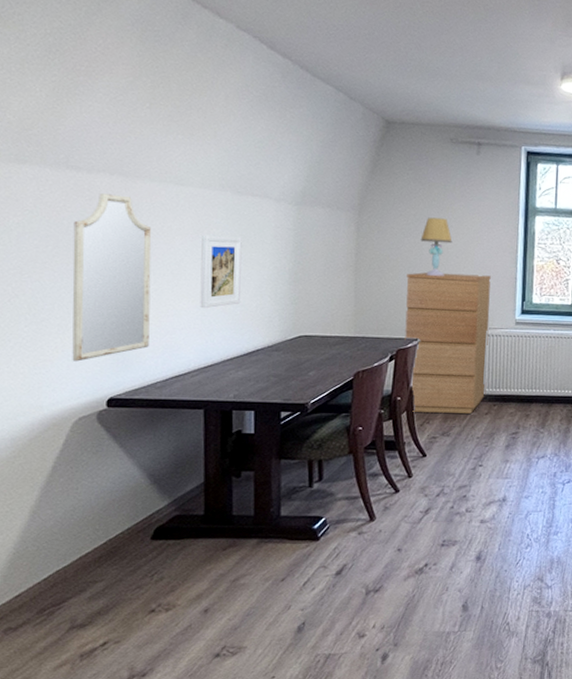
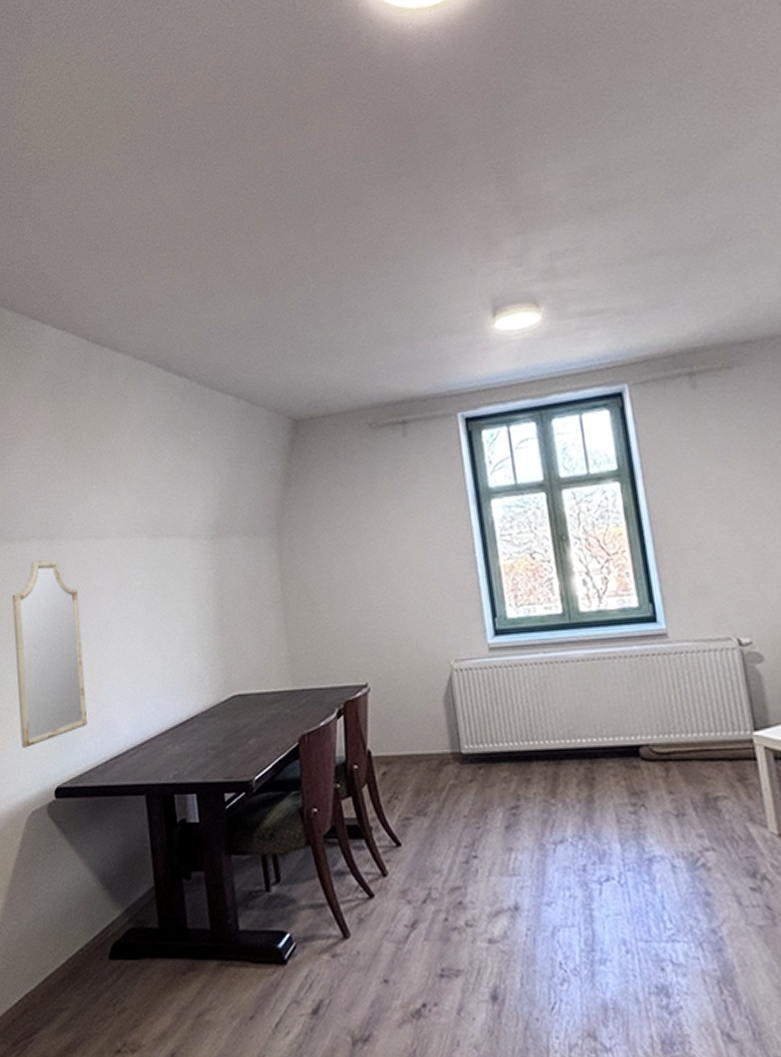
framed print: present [200,234,242,309] -> none [124,586,169,675]
dresser: present [405,272,491,414] -> none [342,589,466,784]
table lamp: present [420,217,453,276] -> none [352,524,391,600]

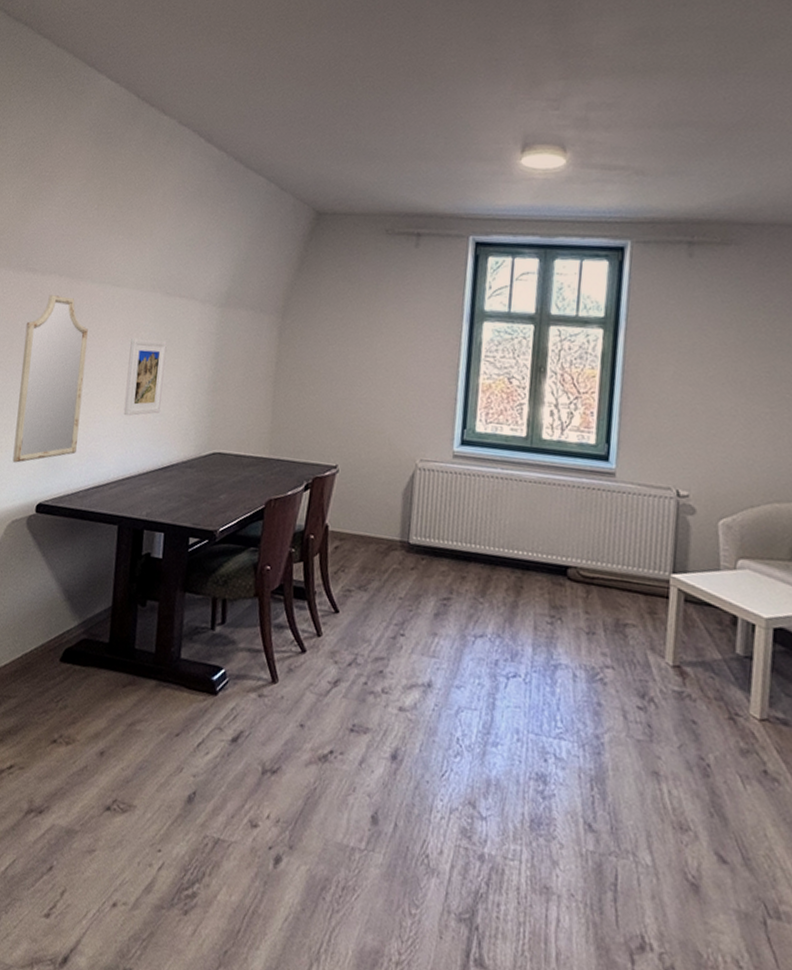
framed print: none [124,586,169,675] -> present [123,337,167,416]

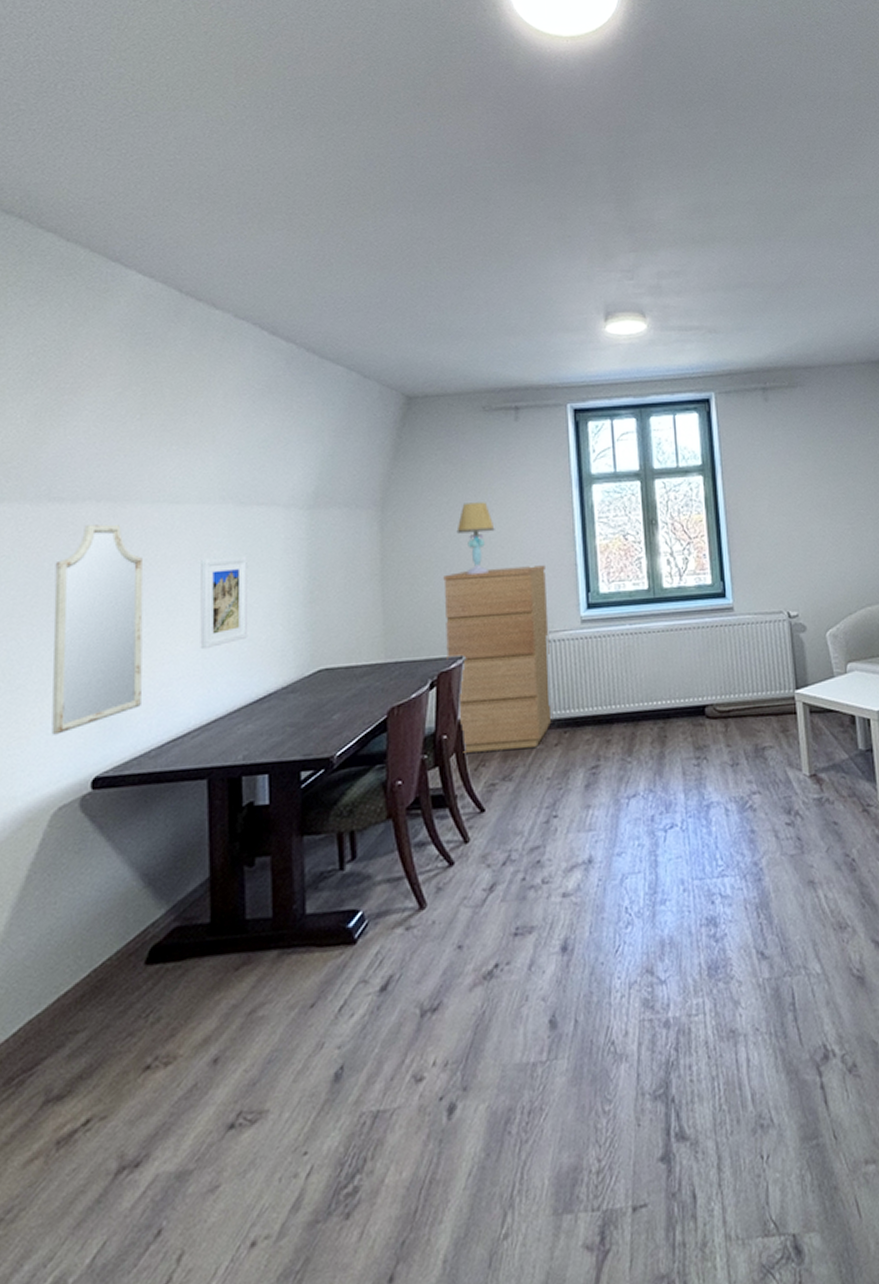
dresser: none [322,386,425,566] -> present [443,565,554,753]
table lamp: none [346,322,382,393] -> present [456,502,495,574]

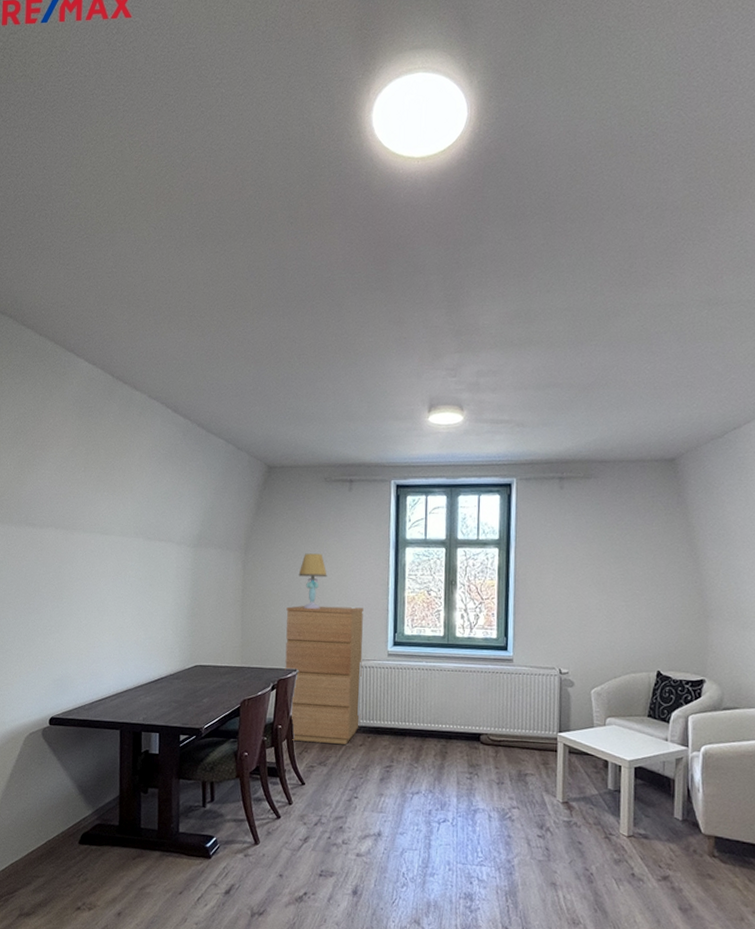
home mirror: present [51,524,144,735] -> none [26,544,84,685]
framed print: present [200,556,249,650] -> none [118,576,151,641]

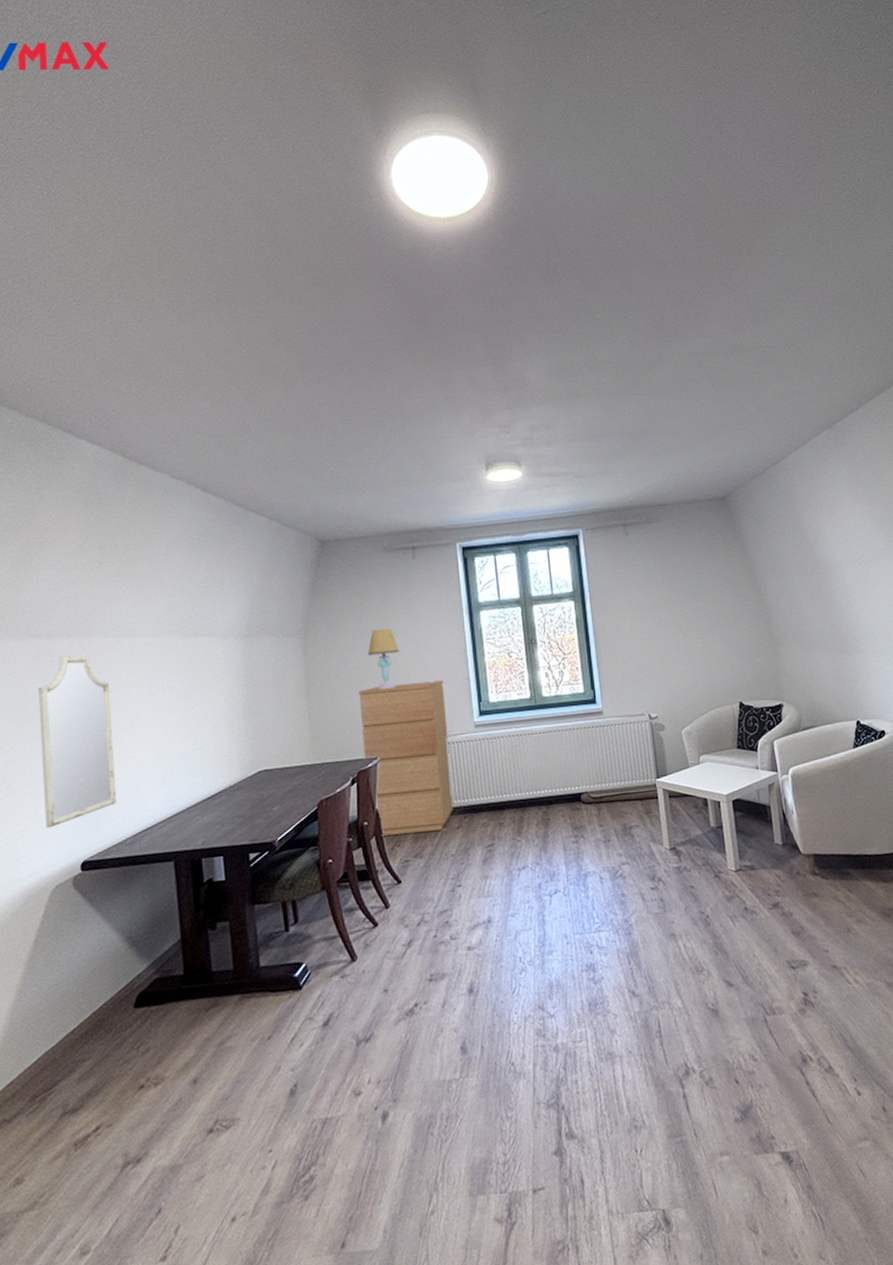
home mirror: none [26,544,84,685] -> present [38,655,116,828]

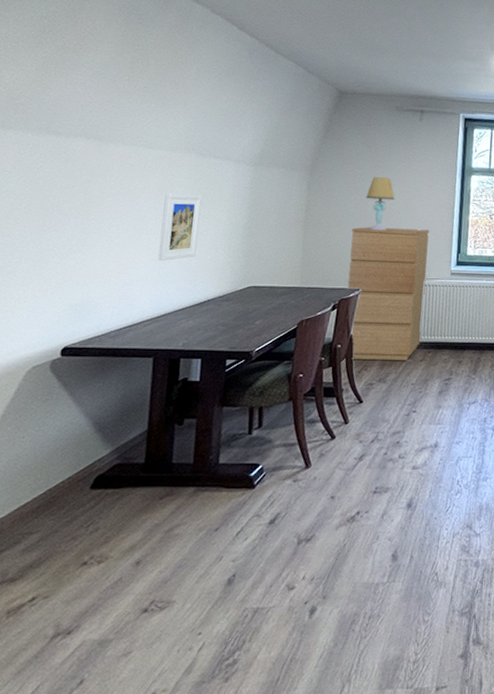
home mirror: present [38,655,116,828] -> none [32,156,119,312]
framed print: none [157,679,200,757] -> present [158,193,202,261]

